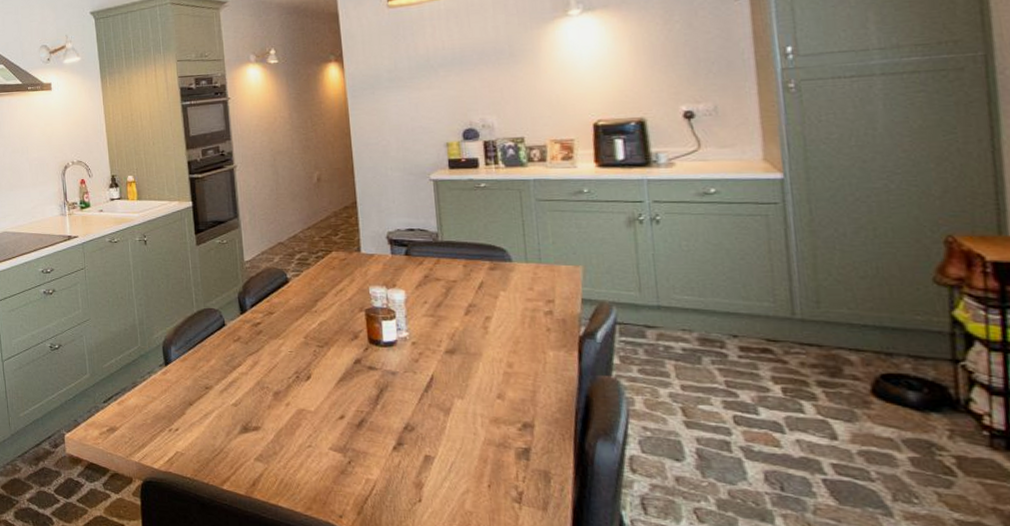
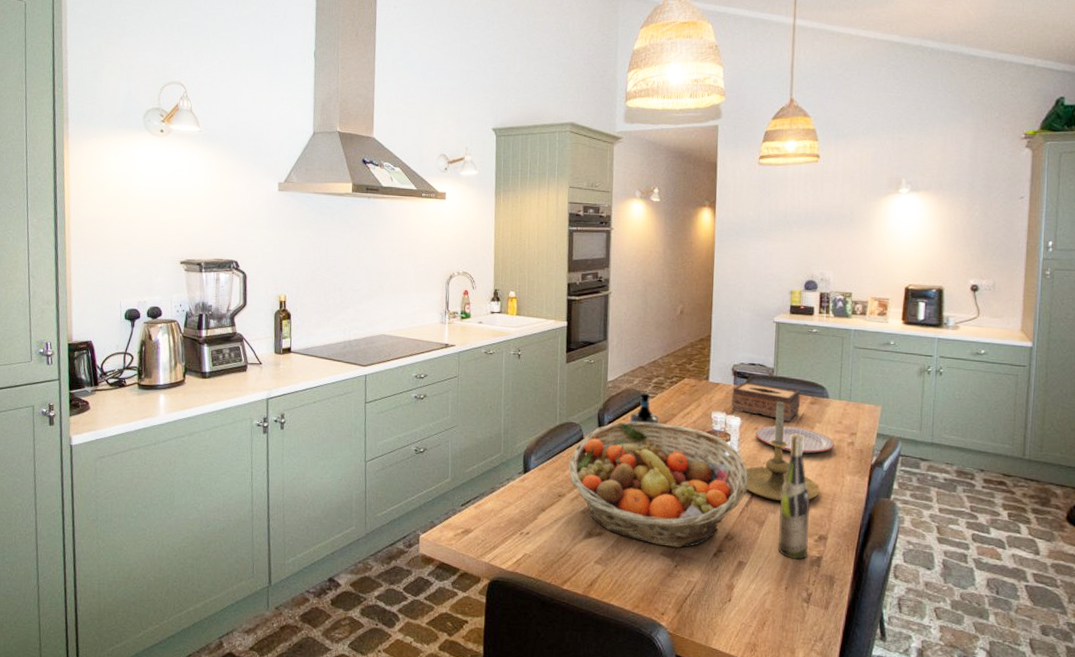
fruit basket: none [212,304,424,441] -> present [568,421,748,548]
tequila bottle: none [275,270,308,305] -> present [630,392,659,425]
tissue box: none [390,249,477,292] -> present [731,381,800,422]
candle holder: none [419,269,517,385] -> present [746,401,821,502]
plate: none [425,297,527,328] -> present [756,425,834,454]
wine bottle: none [466,306,511,453] -> present [777,434,810,561]

